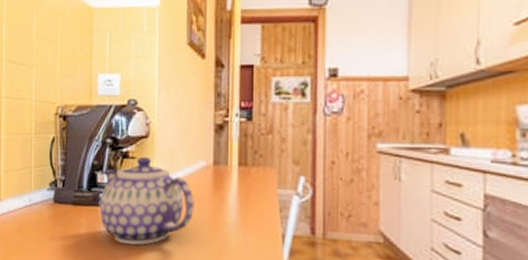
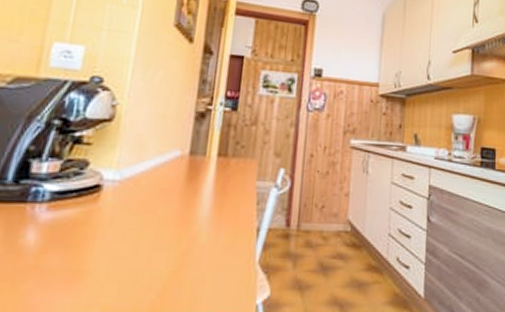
teapot: present [99,156,194,245] -> none [27,142,162,251]

